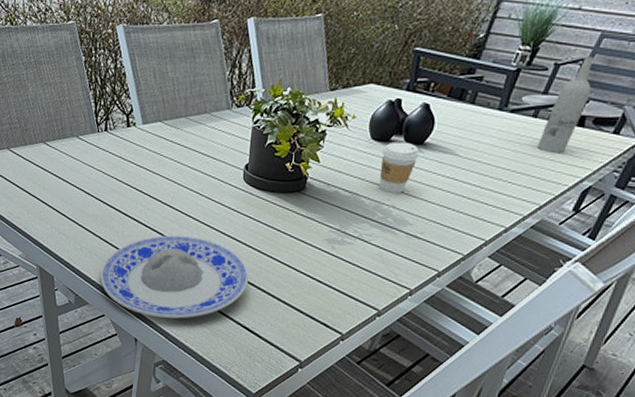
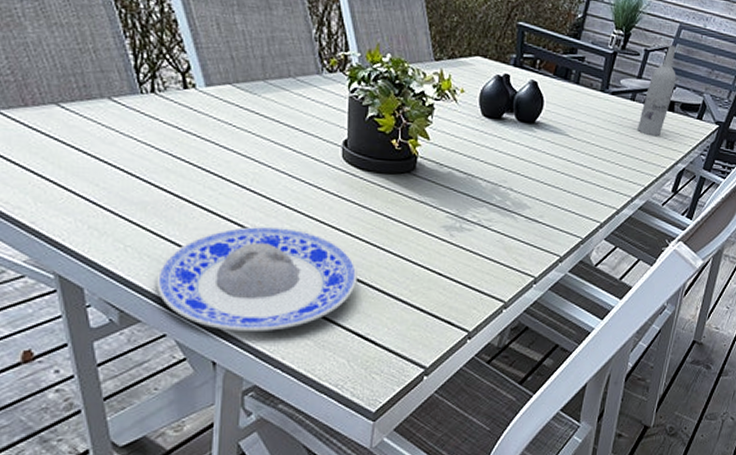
coffee cup: present [379,142,419,194] -> none [494,120,531,176]

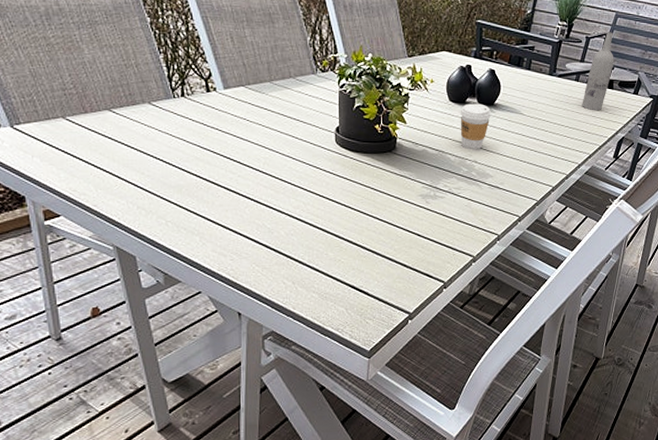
plate: present [156,226,357,333] -> none [191,201,351,288]
coffee cup: none [494,120,531,176] -> present [460,103,491,150]

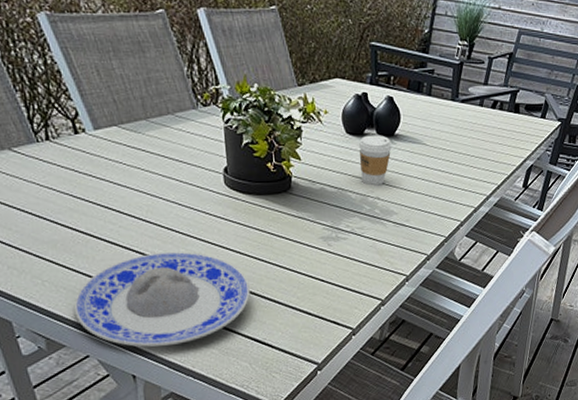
plate: none [191,201,351,288] -> present [73,251,250,348]
wine bottle: present [582,32,614,111] -> none [487,51,519,138]

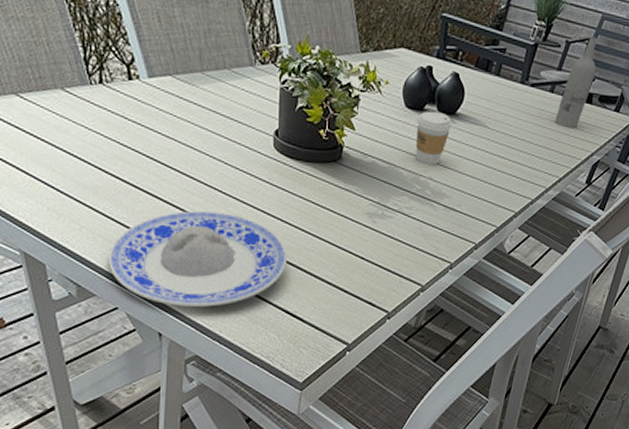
wine bottle: none [487,51,519,138] -> present [555,36,597,129]

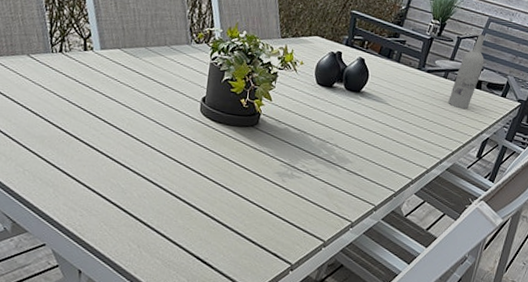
plate: present [108,210,287,308] -> none [43,161,203,249]
coffee cup: present [416,111,452,166] -> none [324,88,357,135]

